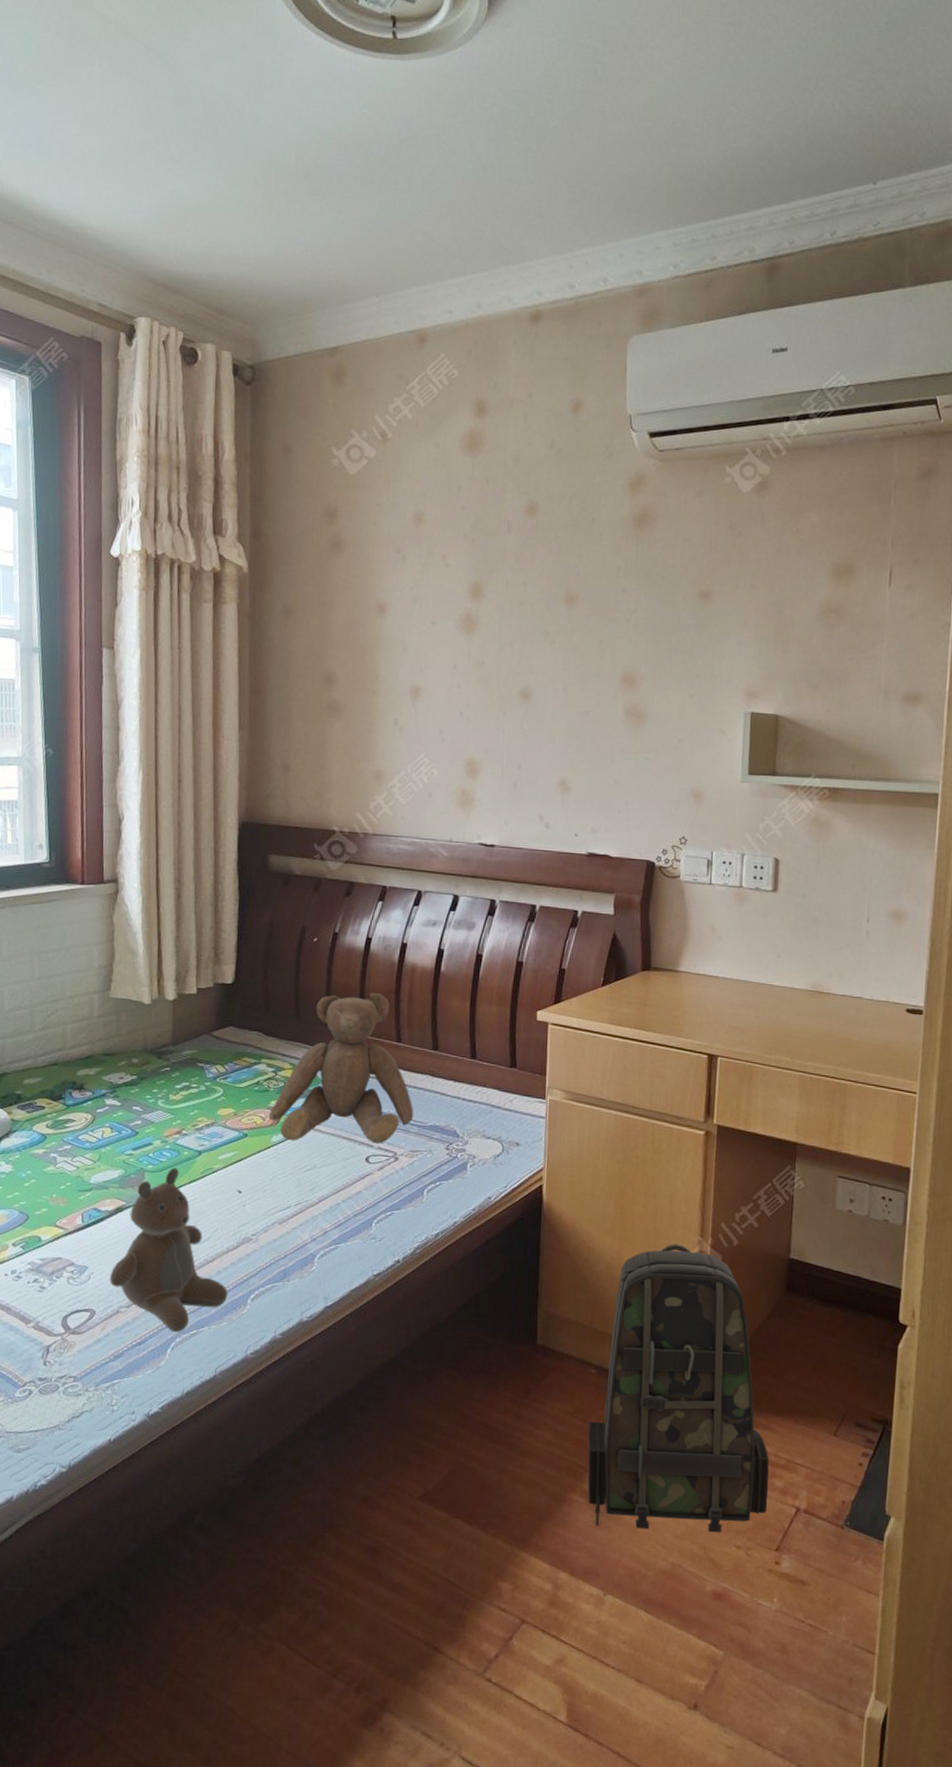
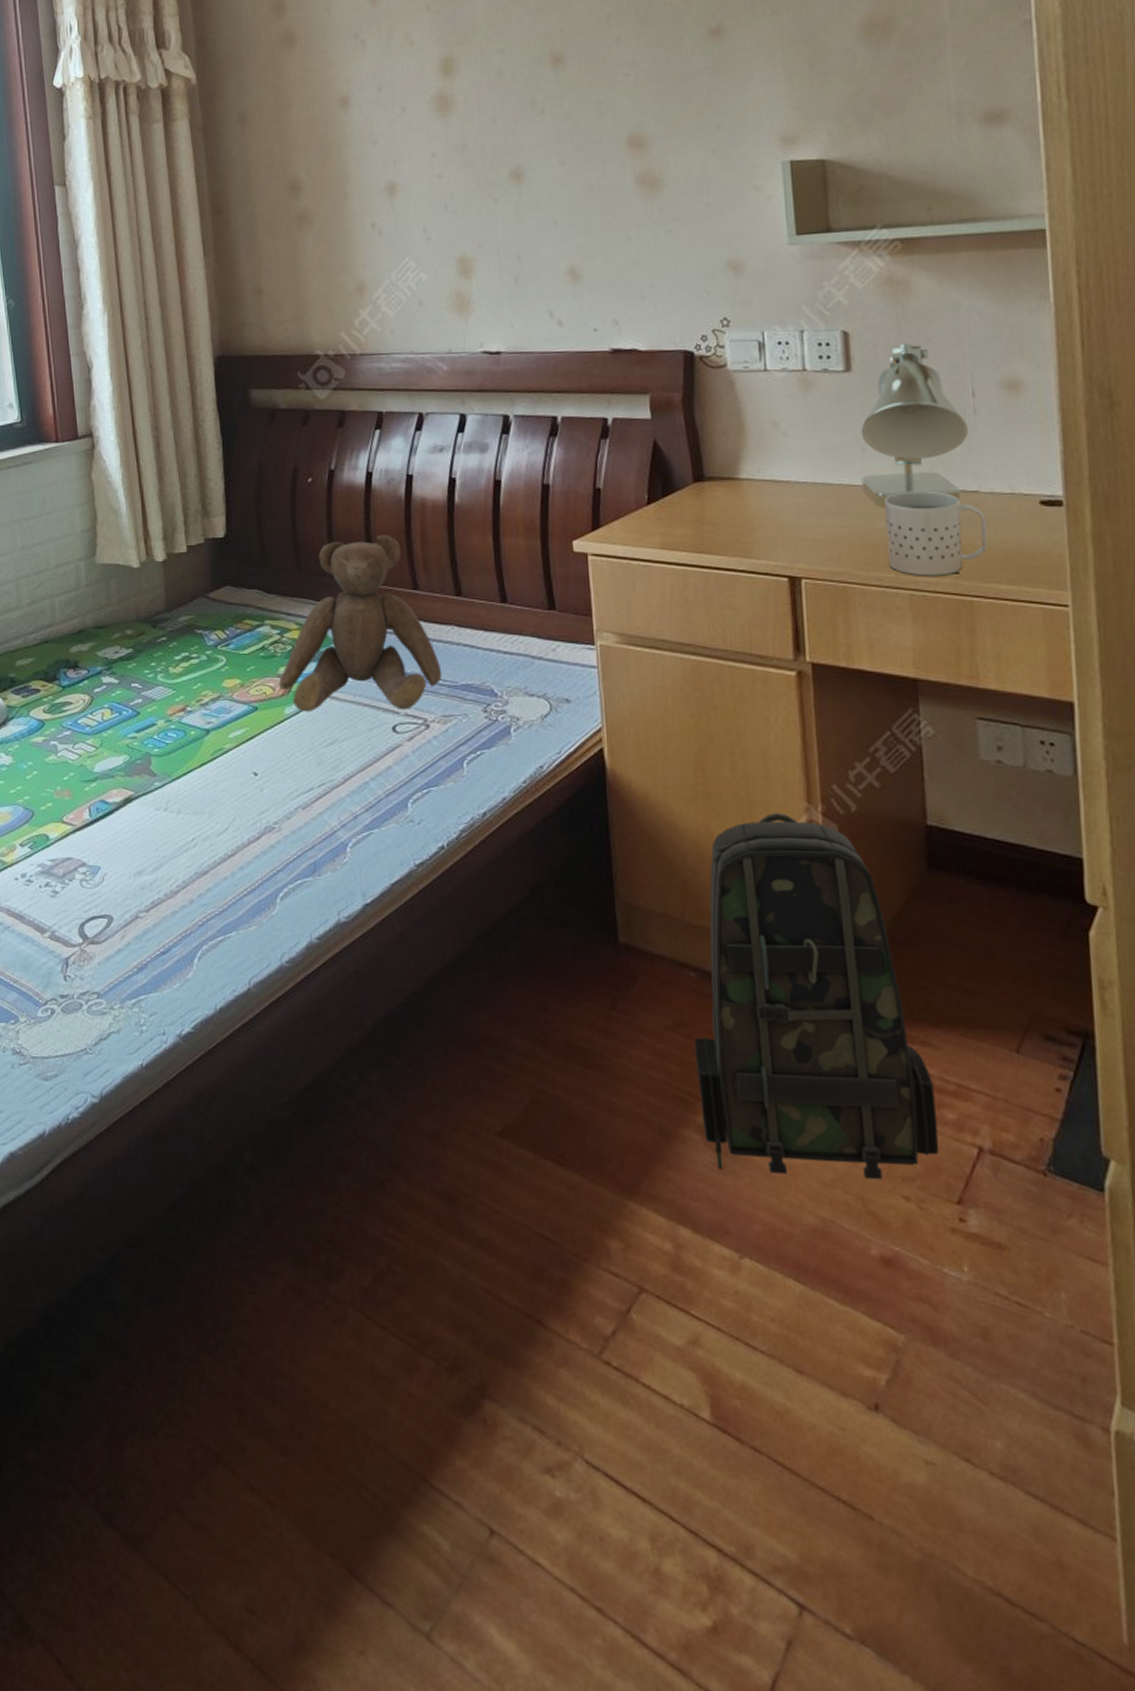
stuffed animal: present [110,1167,228,1333] -> none [125,750,254,940]
desk lamp: none [773,873,861,1004] -> present [860,343,969,508]
mug: none [786,992,865,1064] -> present [884,490,989,578]

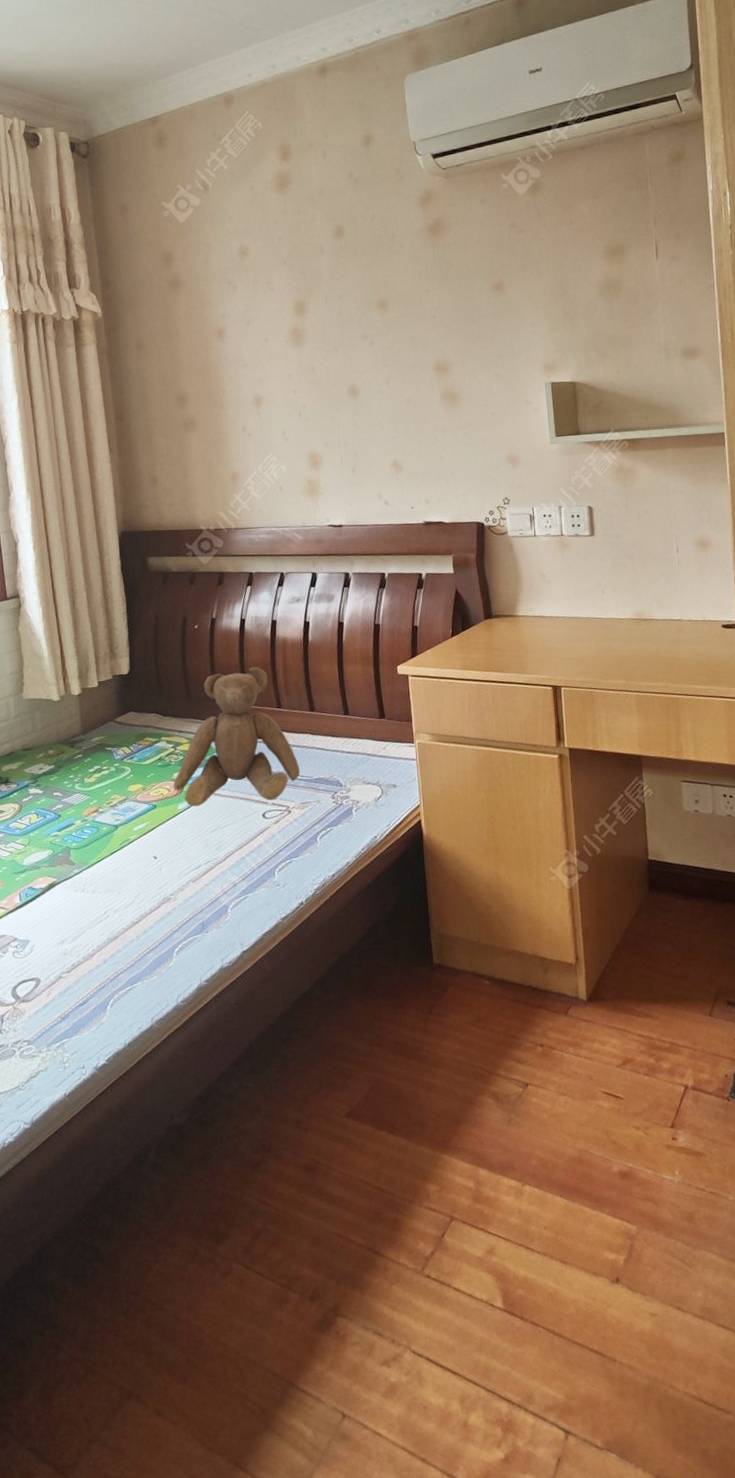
backpack: present [694,813,939,1180] -> none [488,858,658,1123]
desk lamp: present [860,343,969,508] -> none [601,514,675,633]
mug: present [884,490,989,578] -> none [617,620,688,683]

